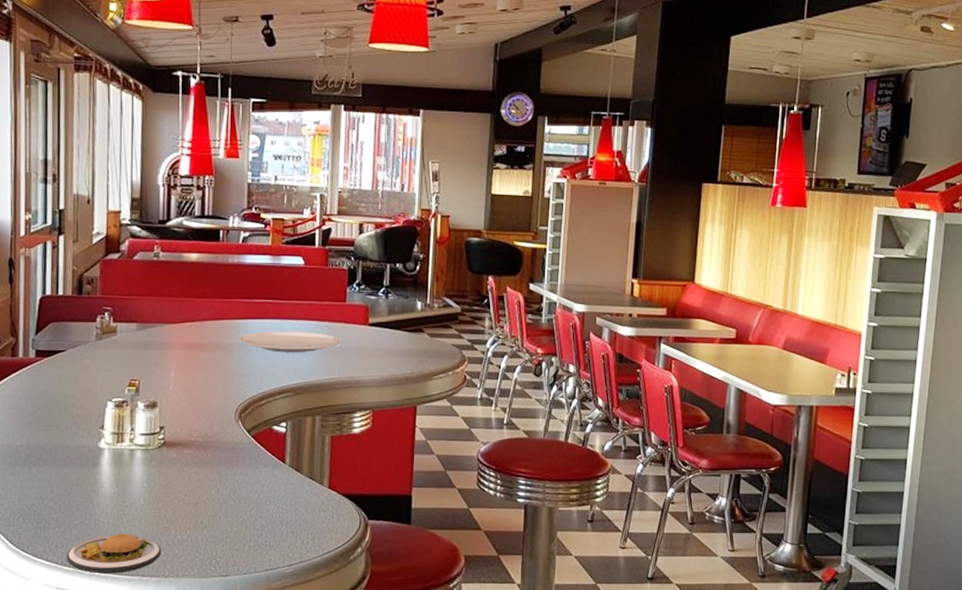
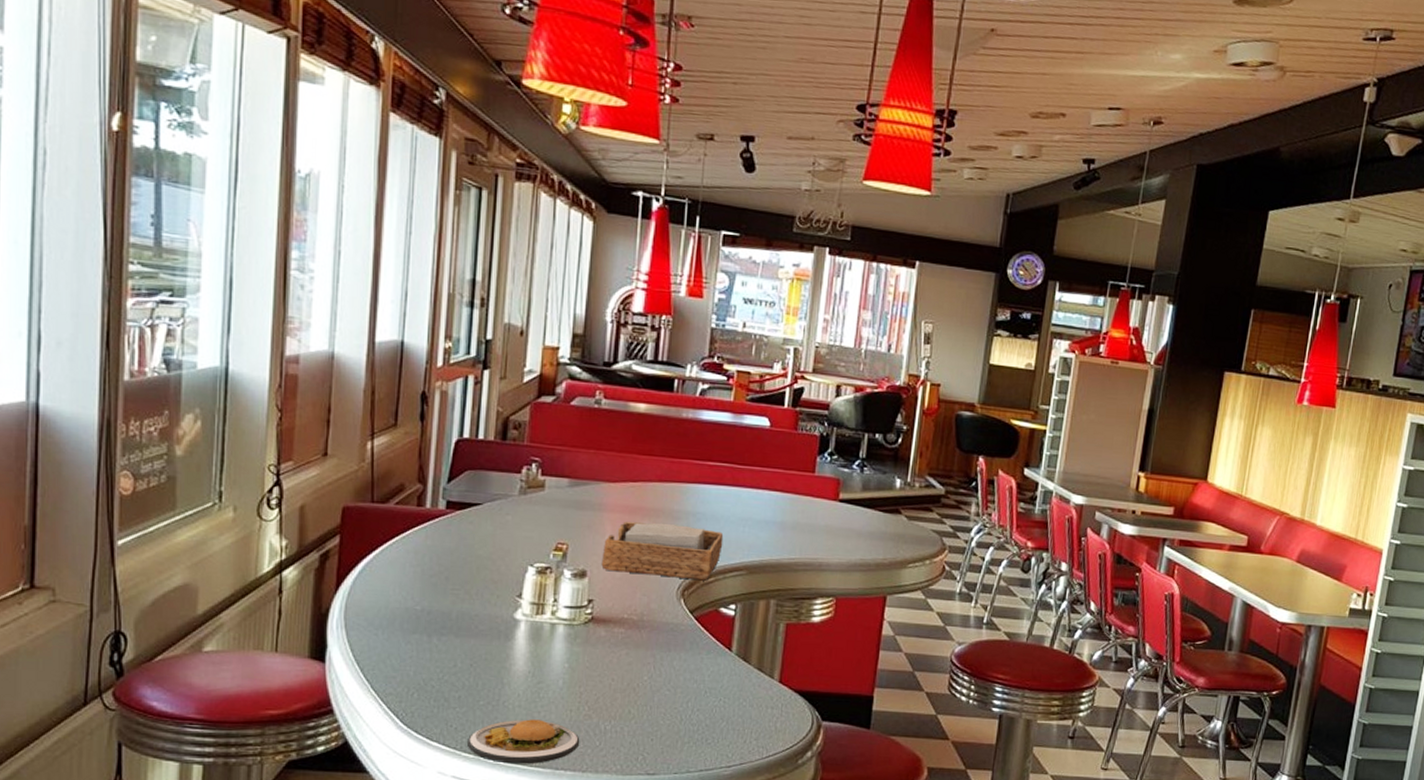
napkin holder: none [169,355,272,404] -> present [601,522,724,581]
plate: present [240,331,341,352] -> none [688,499,806,527]

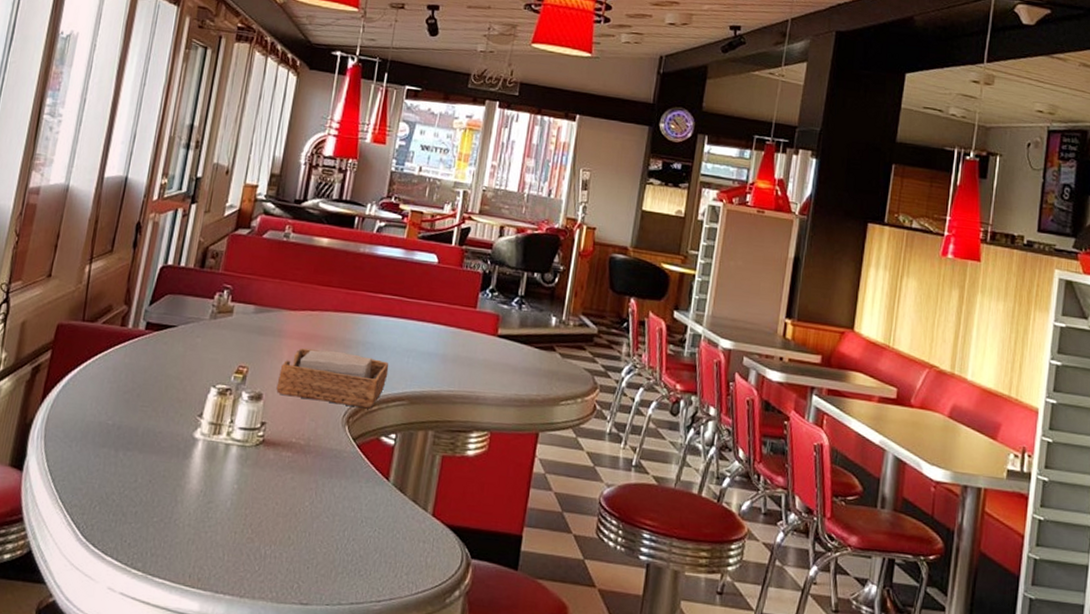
hamburger: present [466,719,580,764] -> none [137,538,241,586]

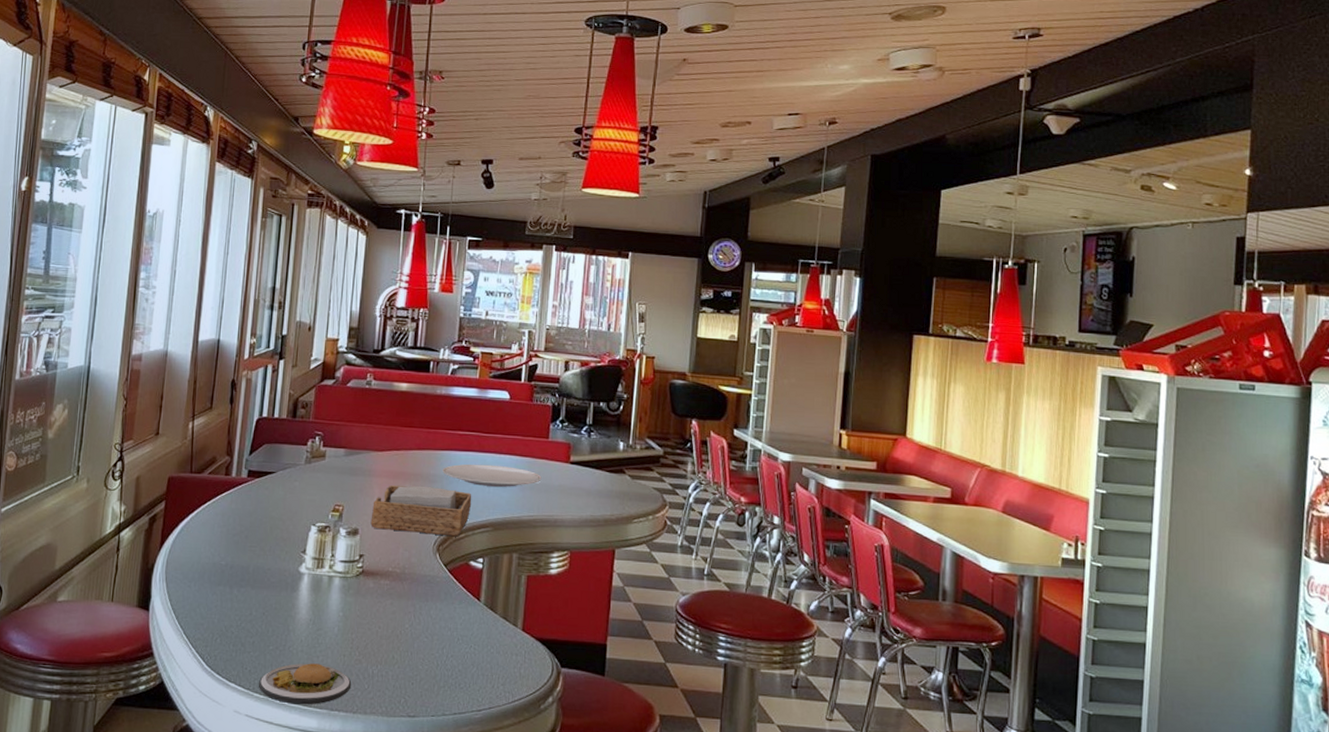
hamburger: none [137,538,241,586] -> present [258,663,352,705]
plate: none [359,330,466,359] -> present [442,464,542,487]

